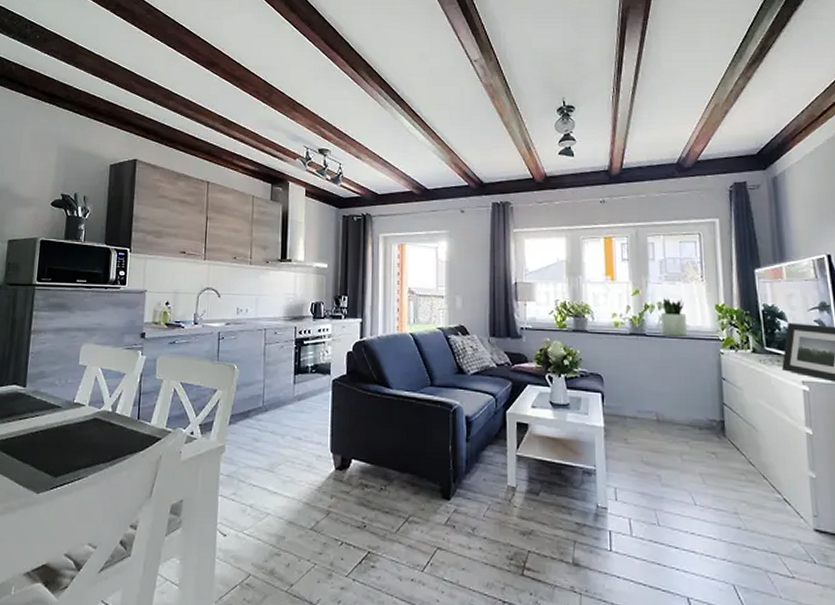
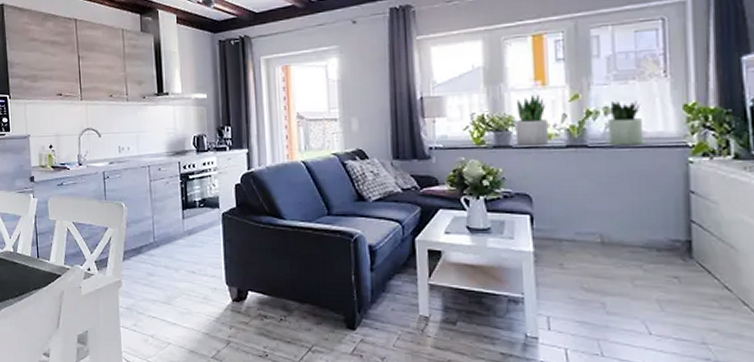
planter: none [590,287,617,333] -> present [515,94,549,147]

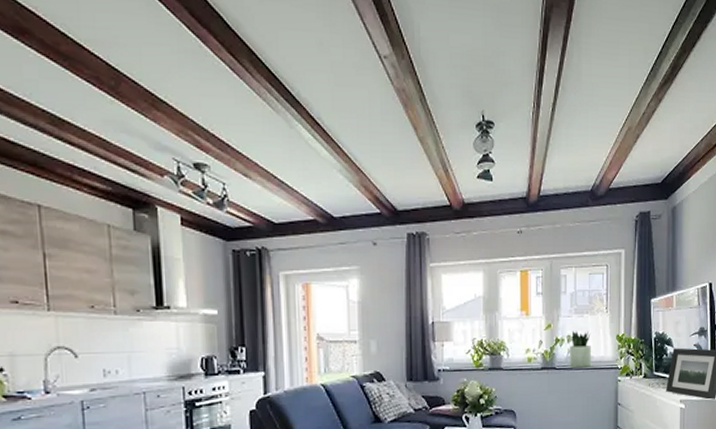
planter: present [515,94,549,147] -> none [505,323,530,369]

